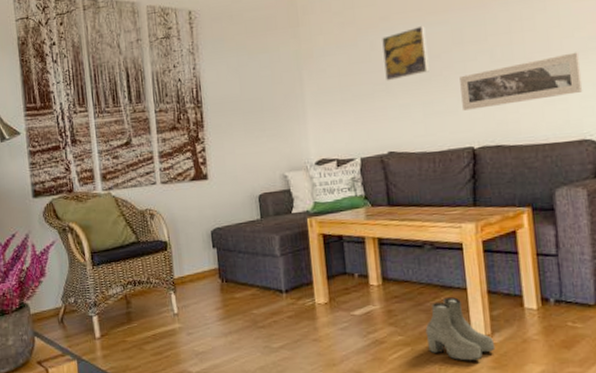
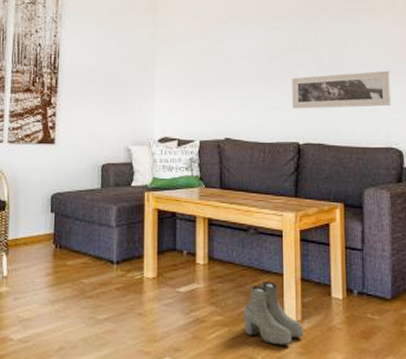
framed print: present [382,25,429,81] -> none [229,28,267,73]

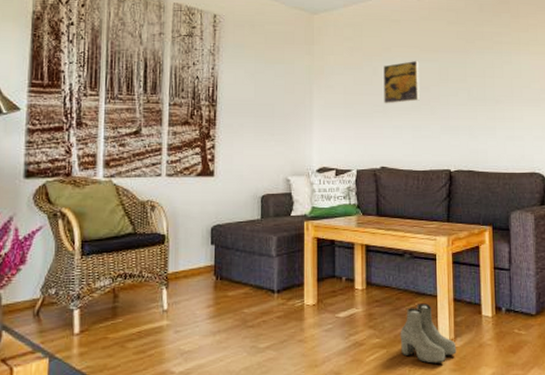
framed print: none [229,28,267,73] -> present [383,60,420,104]
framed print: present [292,70,392,109] -> none [443,100,535,138]

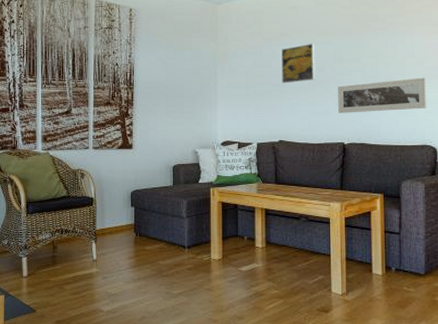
boots: present [400,303,457,364] -> none [296,261,348,314]
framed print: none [443,100,535,138] -> present [338,77,427,113]

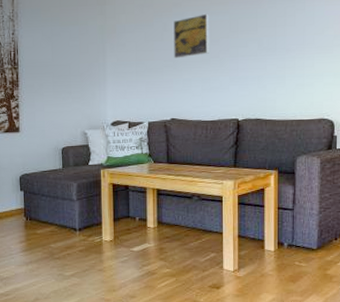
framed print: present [338,77,427,113] -> none [233,47,326,88]

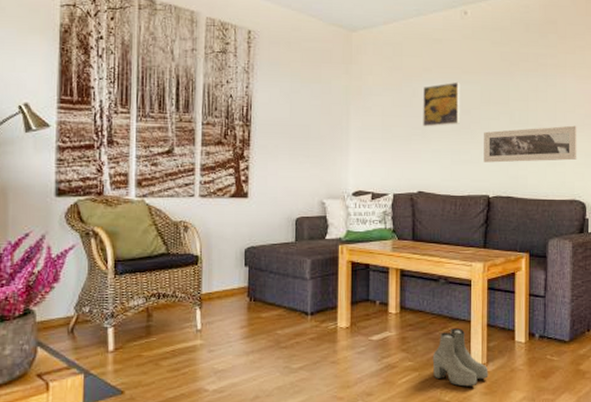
boots: none [188,239,240,290] -> present [432,328,489,387]
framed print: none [233,47,326,88] -> present [484,125,578,163]

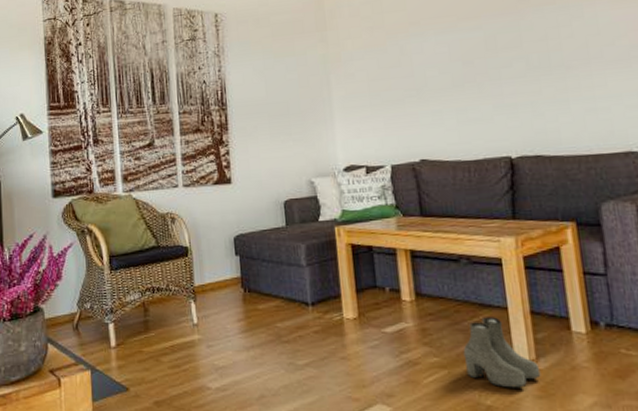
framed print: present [423,82,460,127] -> none [412,31,462,87]
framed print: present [484,125,578,163] -> none [494,60,627,119]

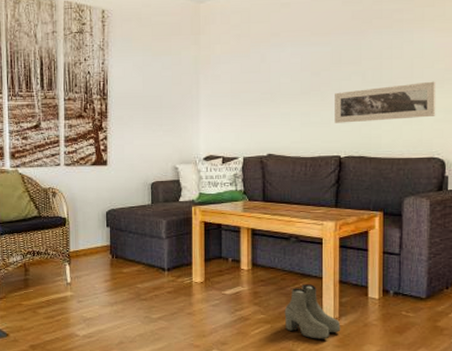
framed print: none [494,60,627,119] -> present [335,81,437,123]

